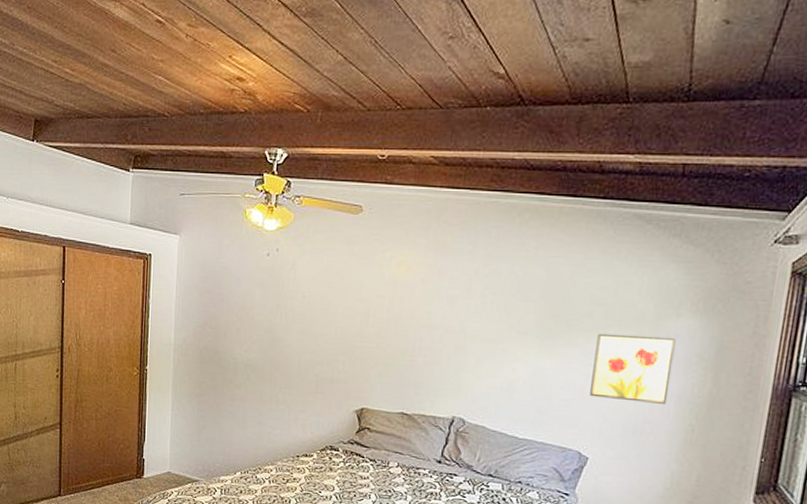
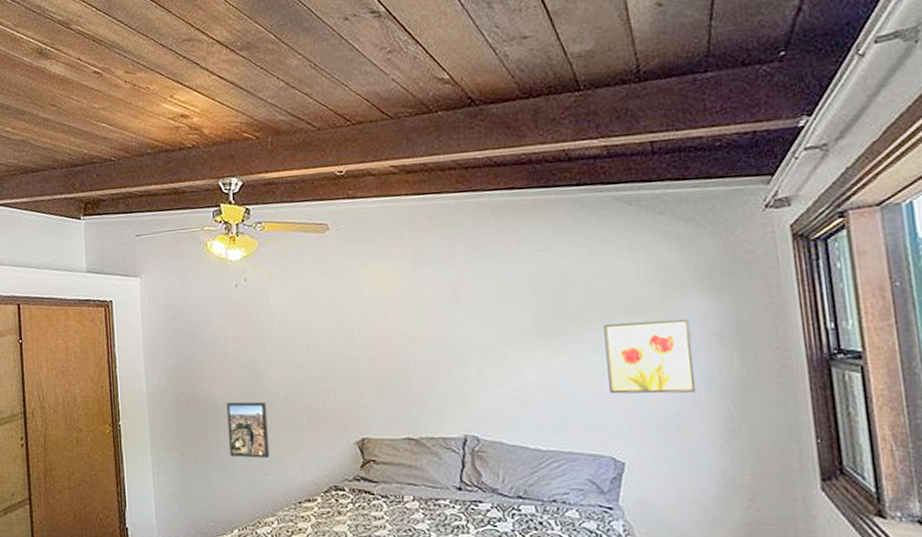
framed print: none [242,361,280,414] -> present [227,401,270,458]

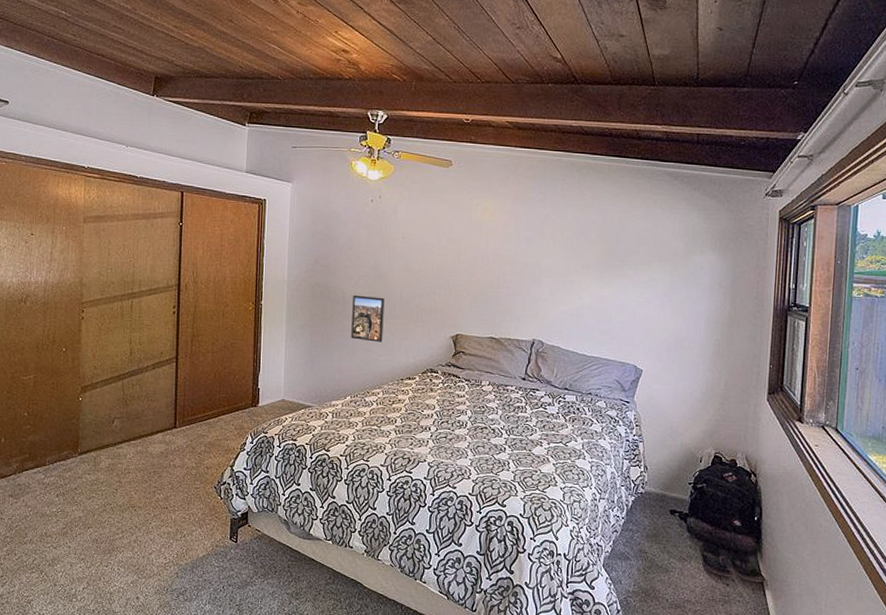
wall art: present [603,318,697,394] -> none [641,267,702,324]

